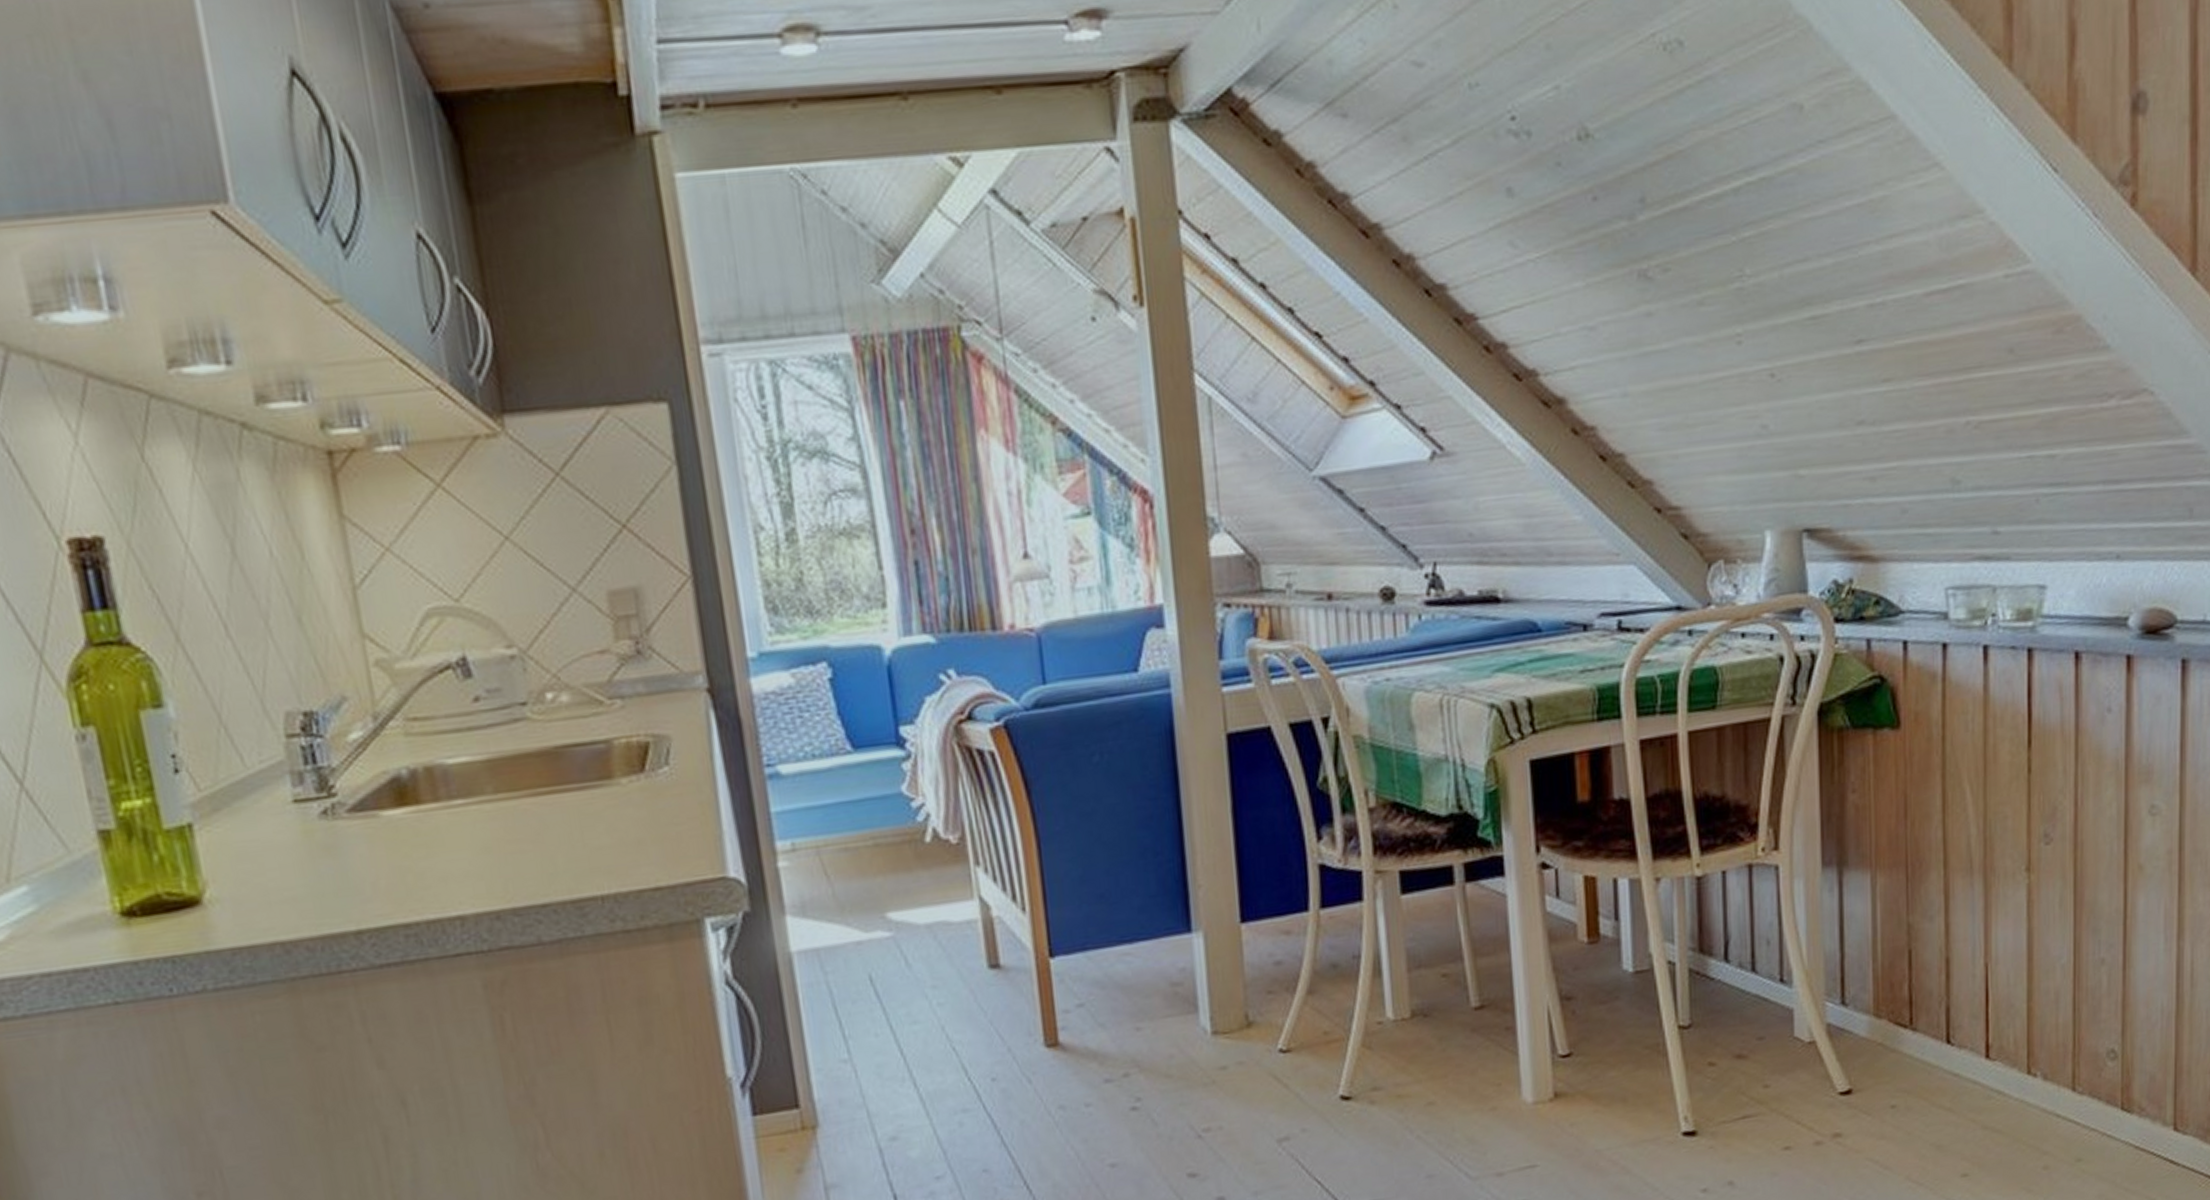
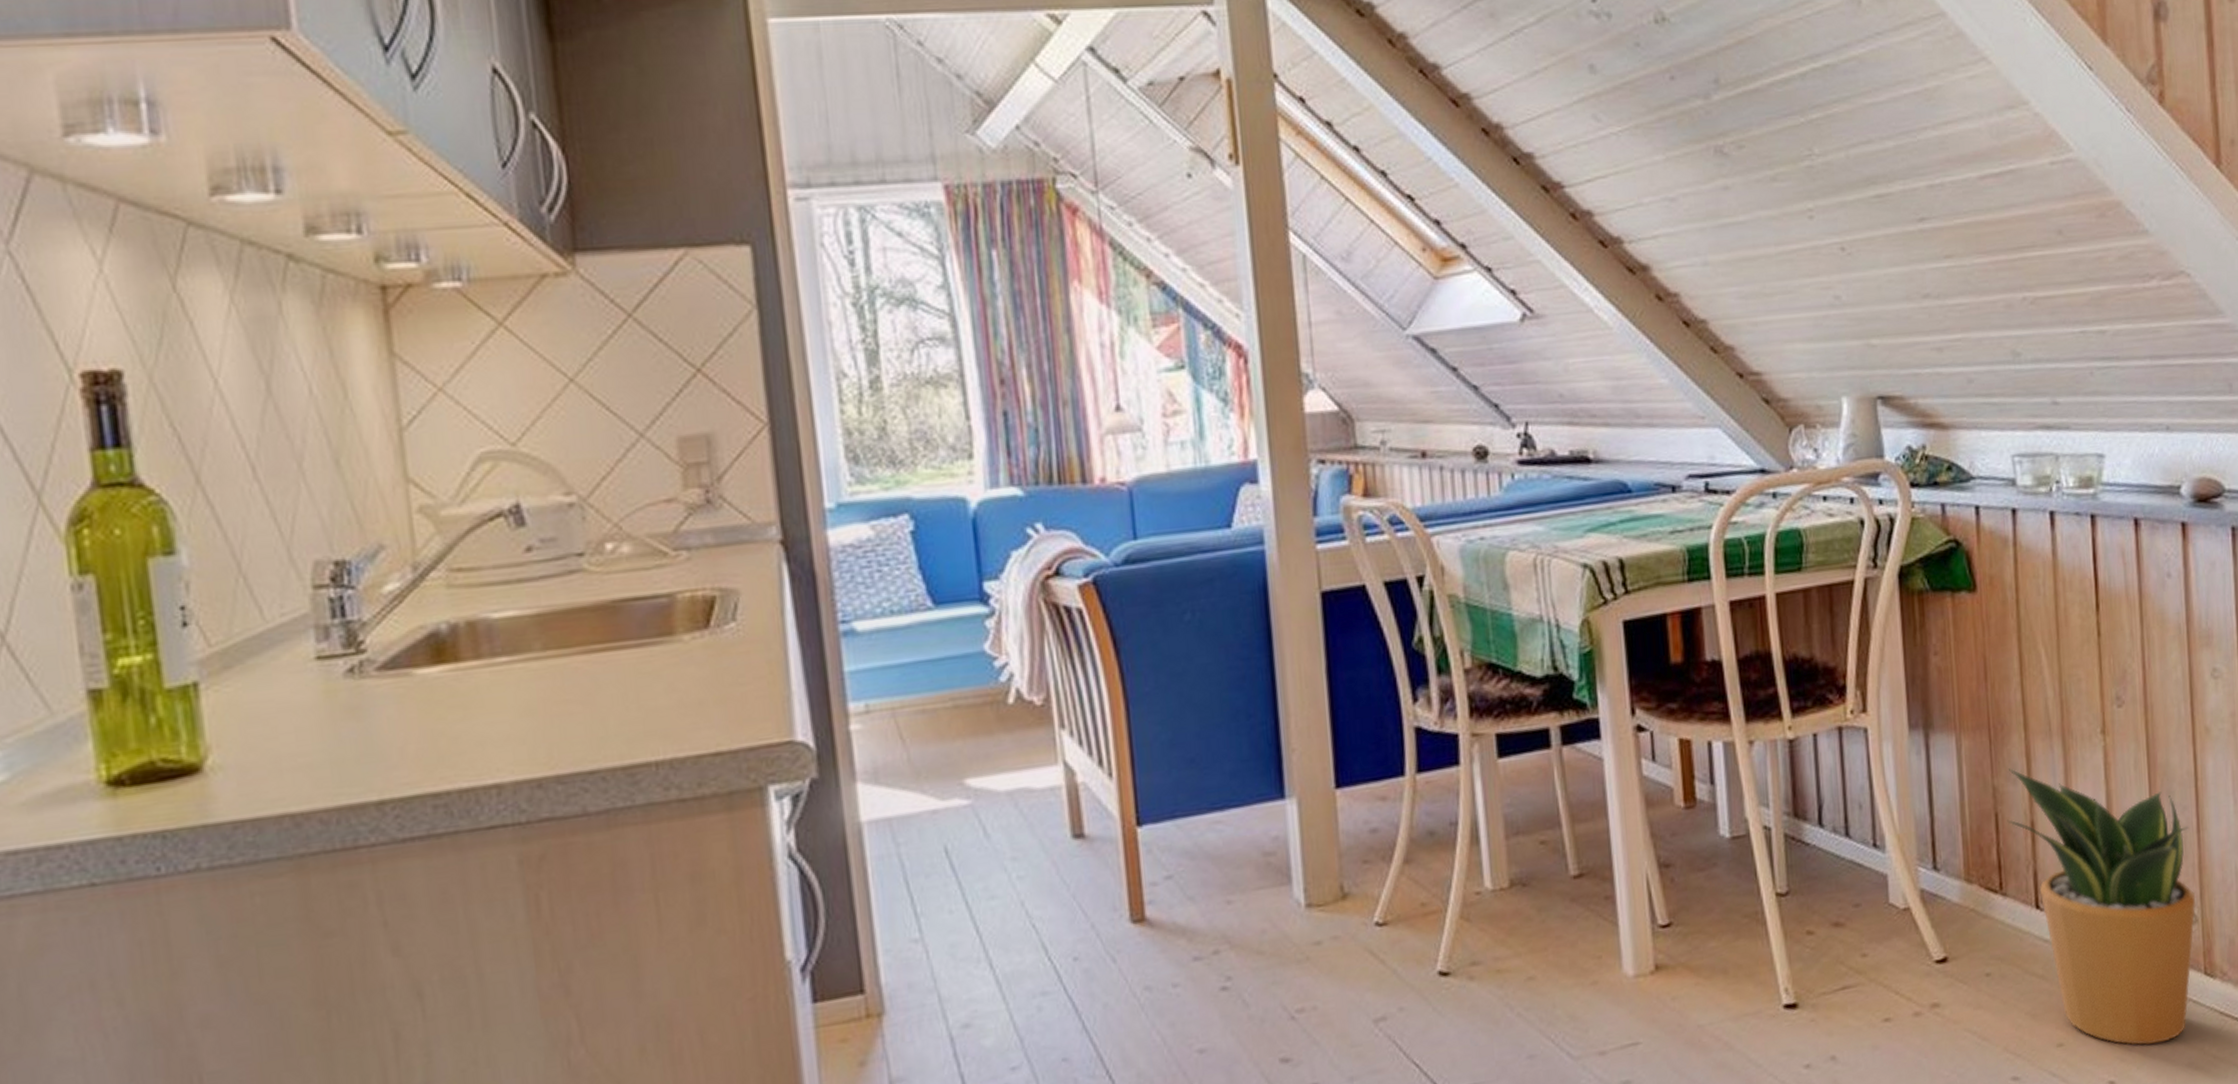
potted plant: none [1921,905,2117,1177] -> present [2007,768,2196,1045]

